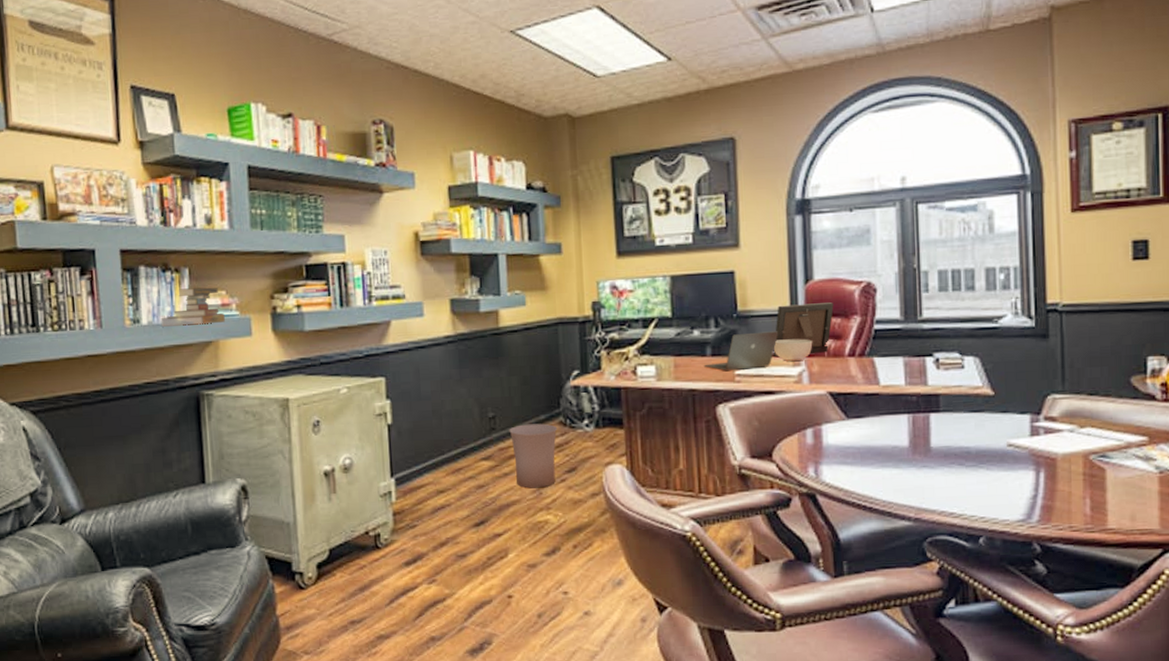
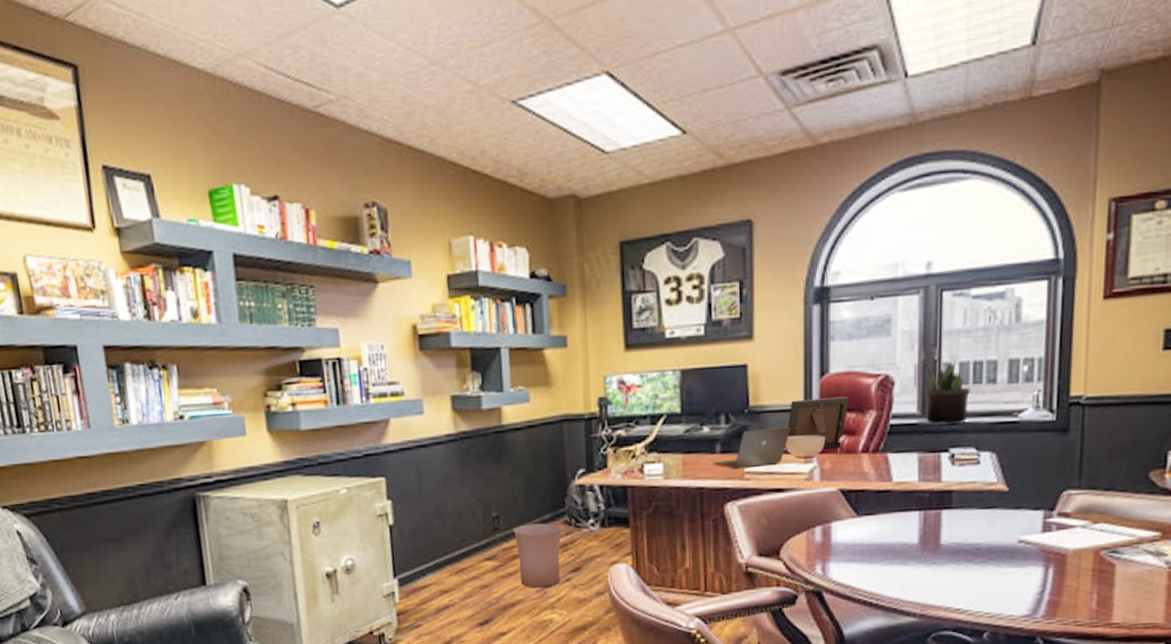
books: present [161,287,225,327] -> none [150,385,218,427]
planter: none [905,270,950,330] -> present [924,362,970,425]

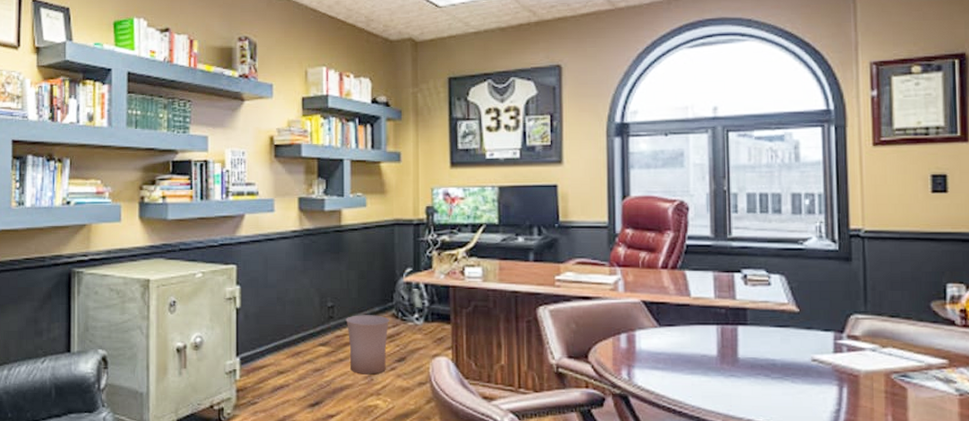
laptop: present [712,427,791,469] -> none [526,241,597,276]
picture frame: present [784,397,849,455] -> none [591,218,648,266]
bowl: present [784,434,826,459] -> none [591,250,629,271]
planter: present [924,362,970,425] -> none [716,192,758,247]

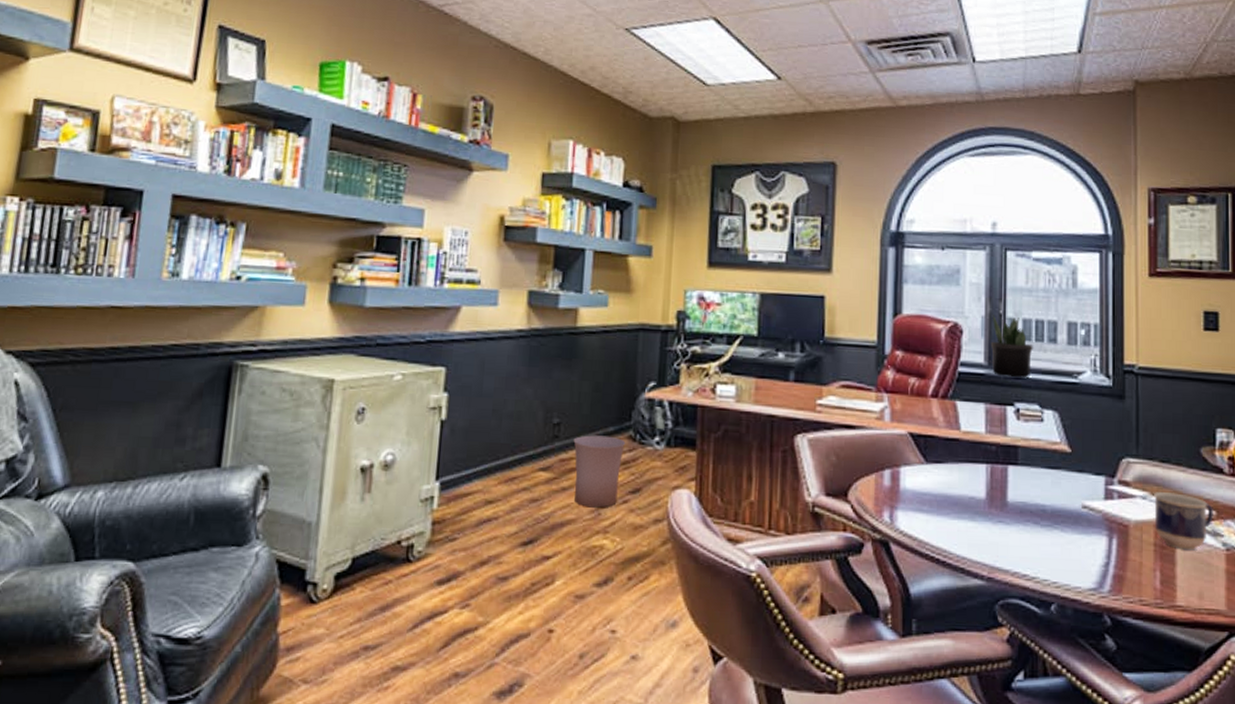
planter: none [716,192,758,247] -> present [990,315,1033,378]
cup: none [882,344,946,396] -> present [1153,492,1213,550]

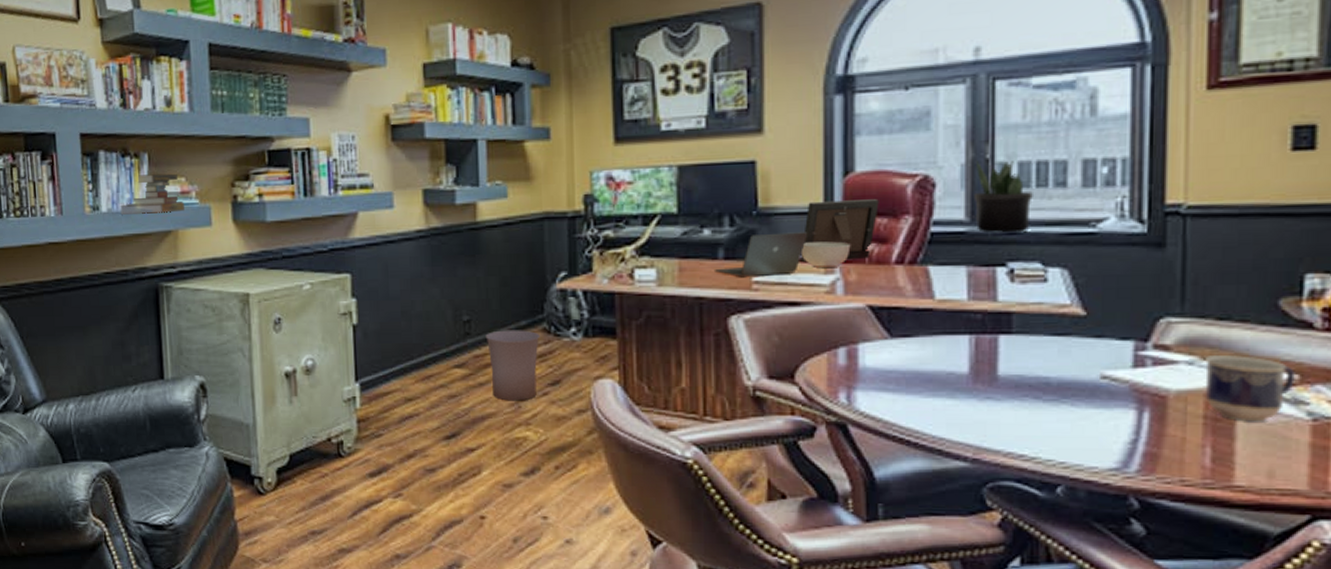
books: none [203,245,278,288] -> present [120,173,184,215]
laptop: none [785,361,864,400] -> present [713,232,808,278]
picture frame: none [857,336,920,391] -> present [800,199,879,263]
bowl: none [857,372,897,397] -> present [800,241,851,269]

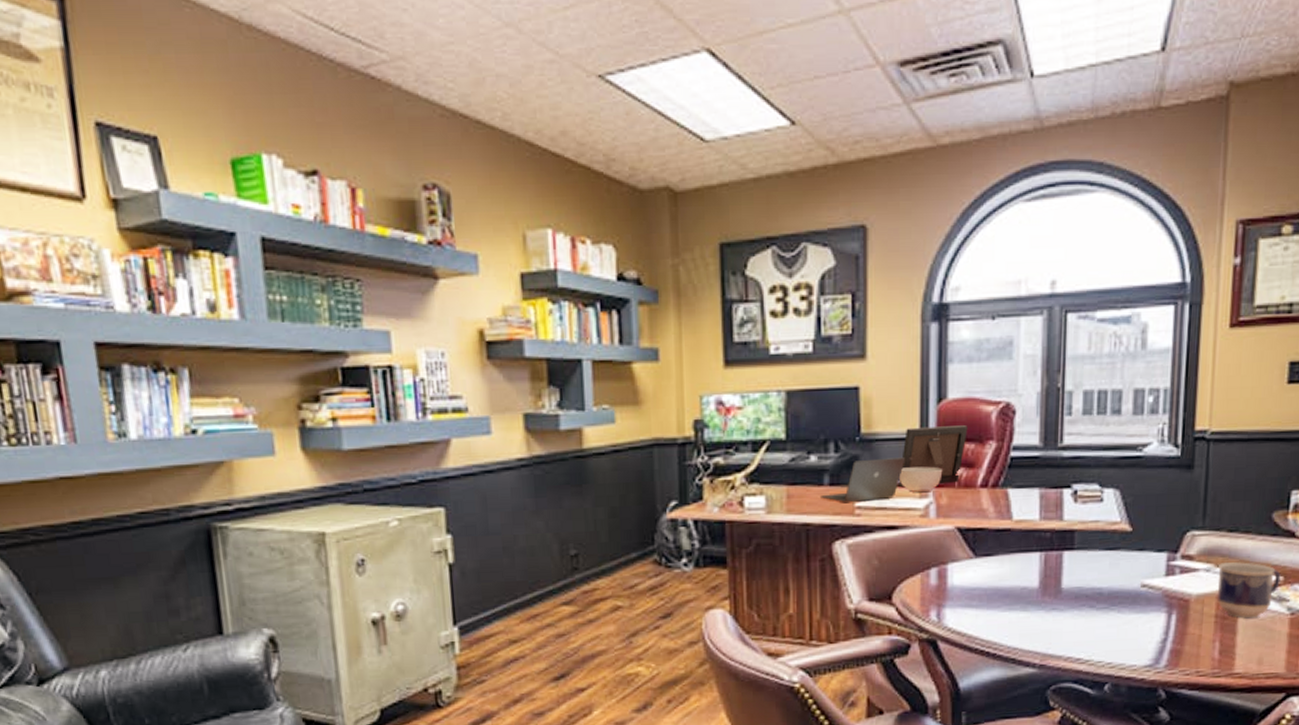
books: present [120,173,184,215] -> none [154,393,240,442]
waste bin: present [485,330,541,401] -> none [594,562,651,637]
planter: present [973,161,1033,234] -> none [1046,389,1094,458]

